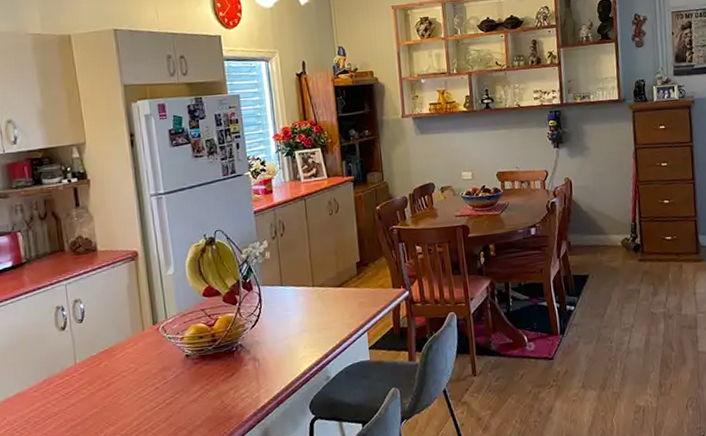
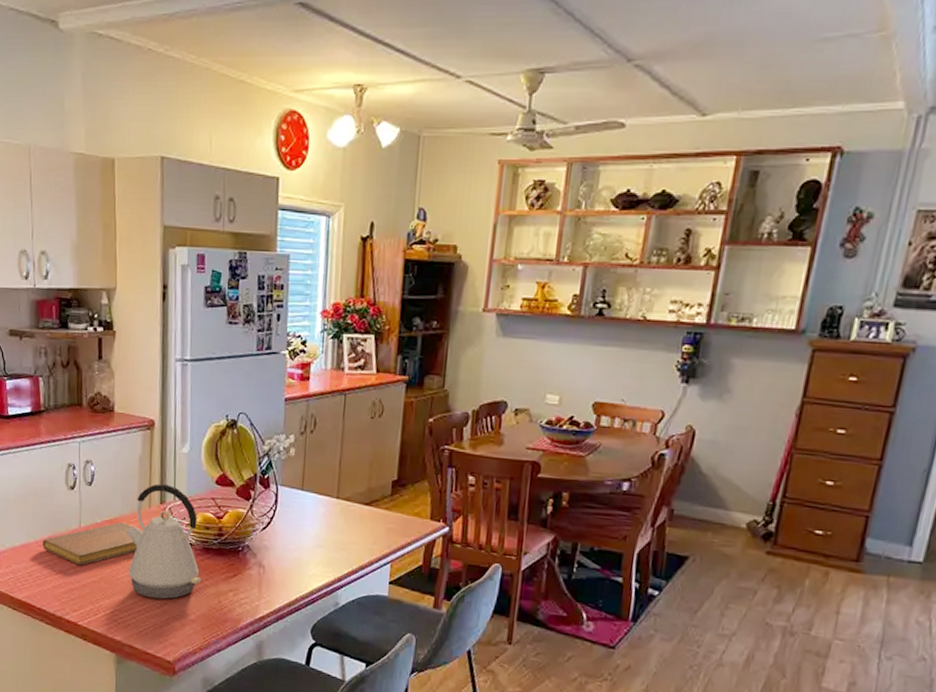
notebook: none [37,349,141,401] -> present [42,521,145,566]
kettle: none [122,306,202,415] -> present [125,483,201,599]

